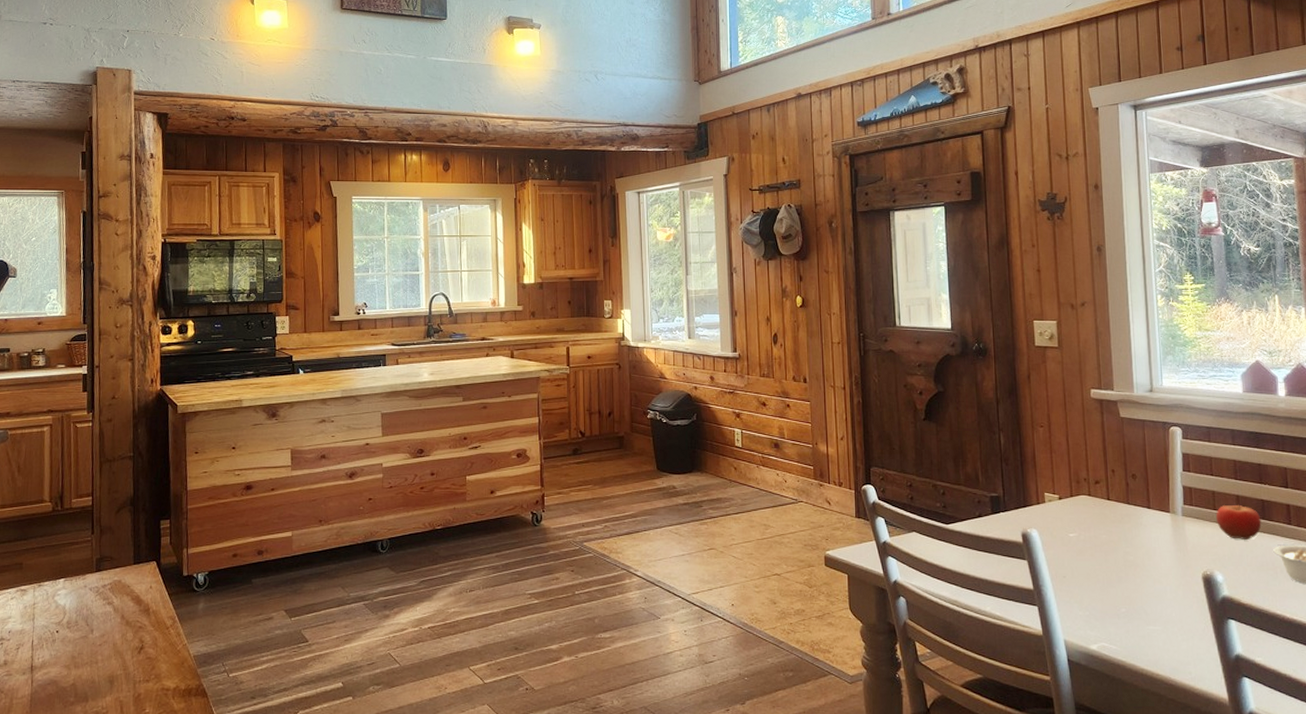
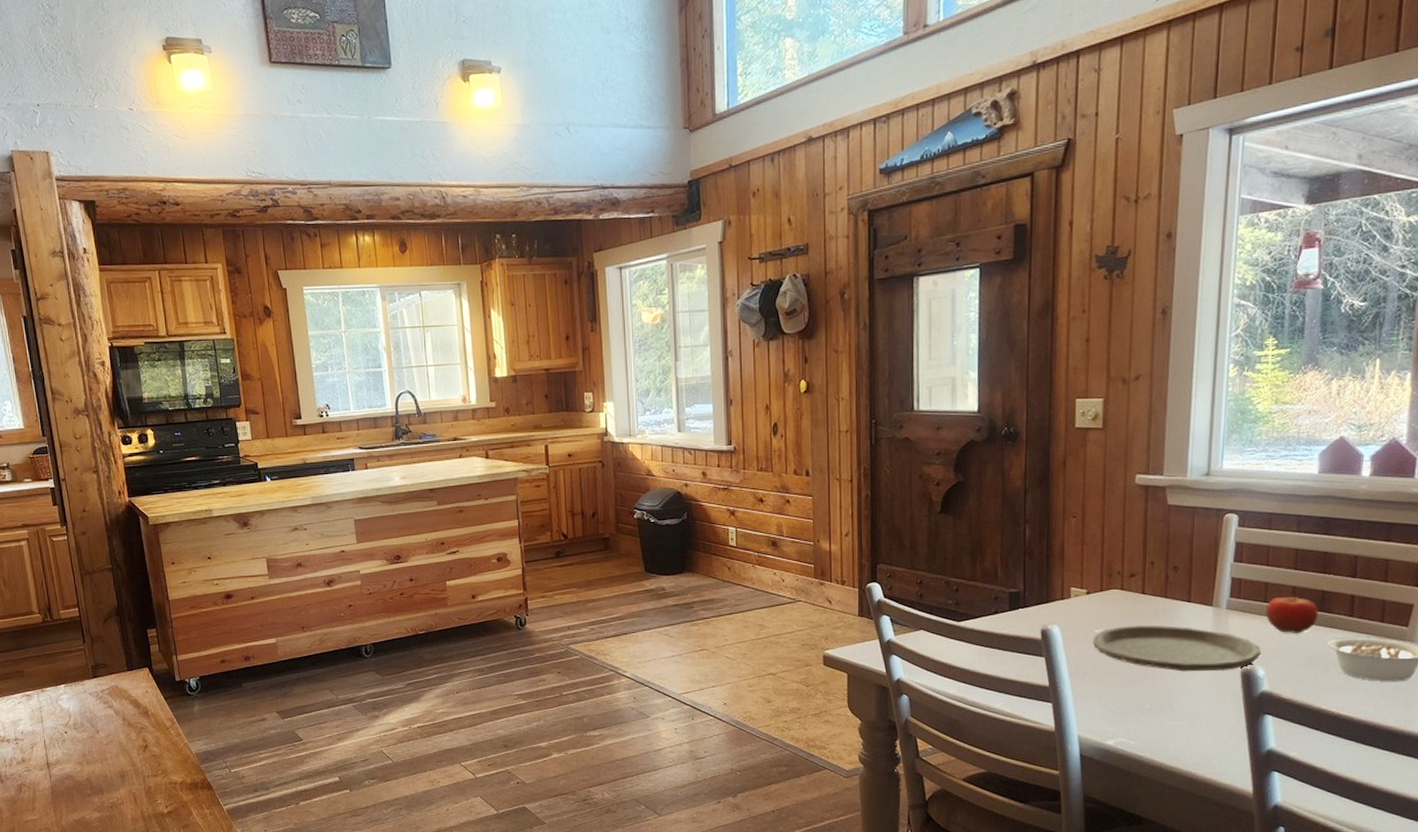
plate: none [1068,530,1217,576] -> present [1093,625,1261,672]

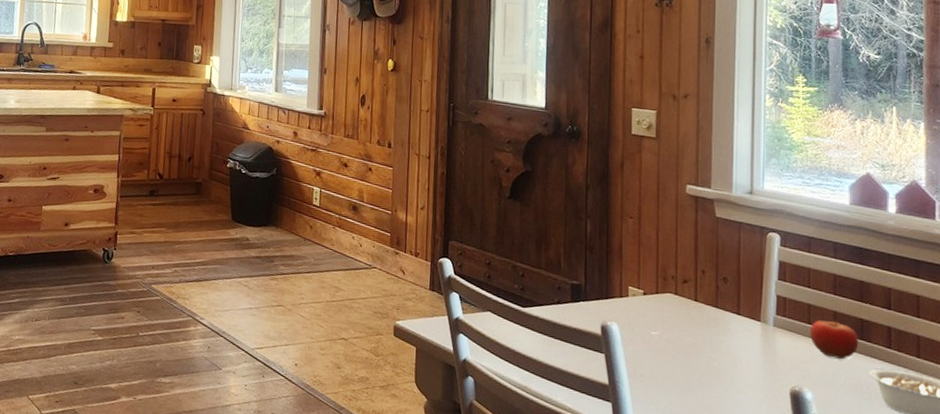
plate: present [1093,625,1261,672] -> none [649,331,808,389]

